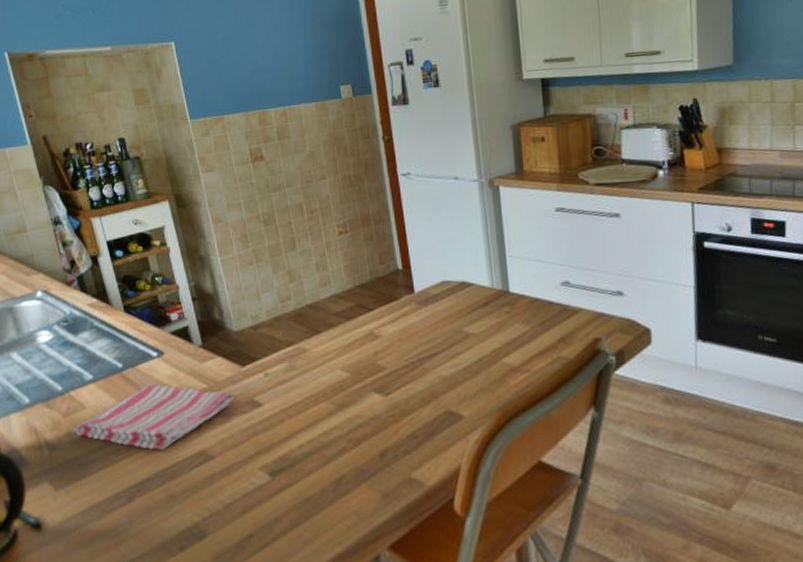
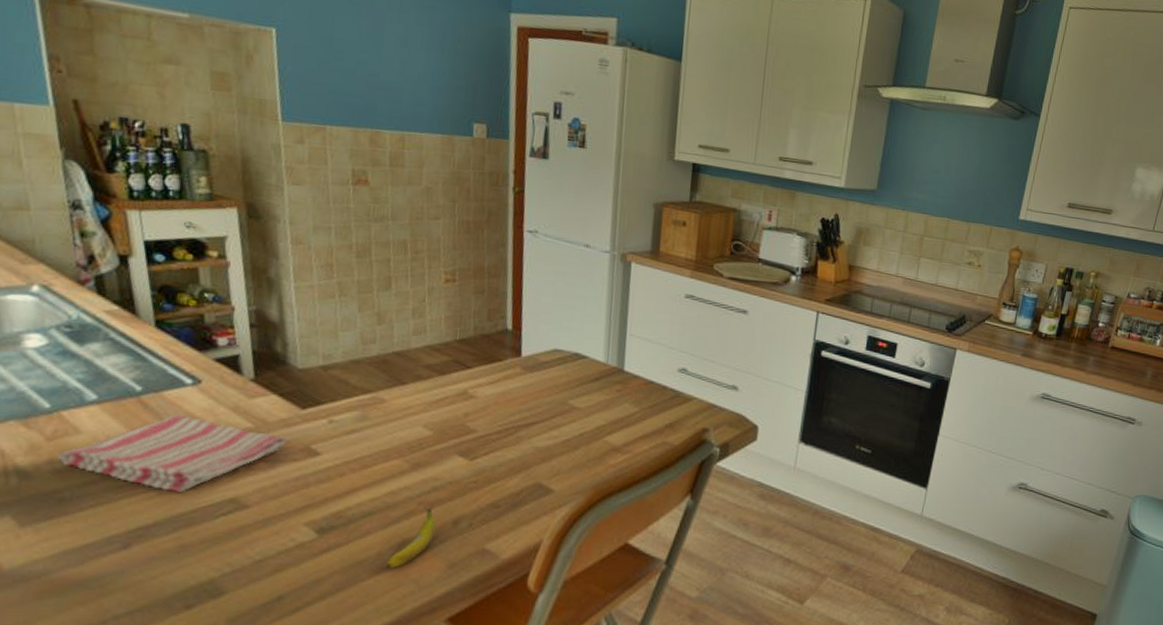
fruit: none [329,444,367,503] -> present [385,507,437,568]

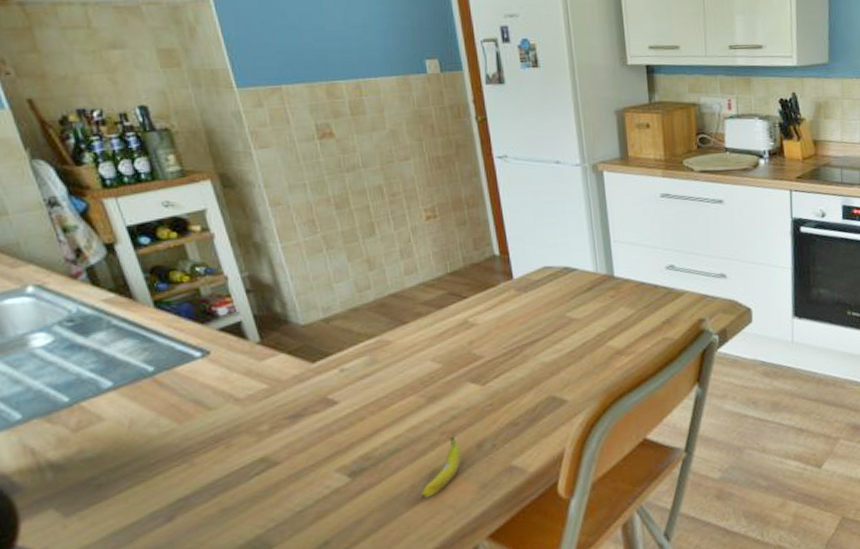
dish towel: present [57,414,286,492] -> none [86,387,303,462]

